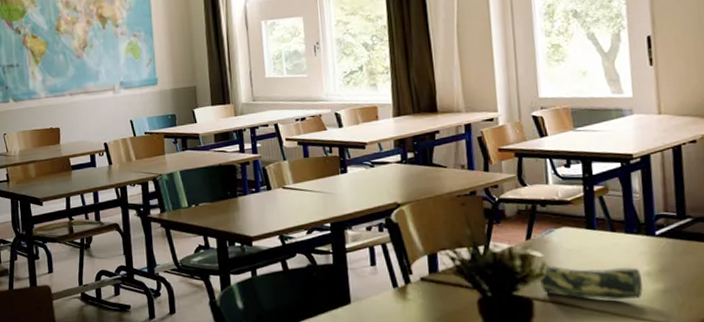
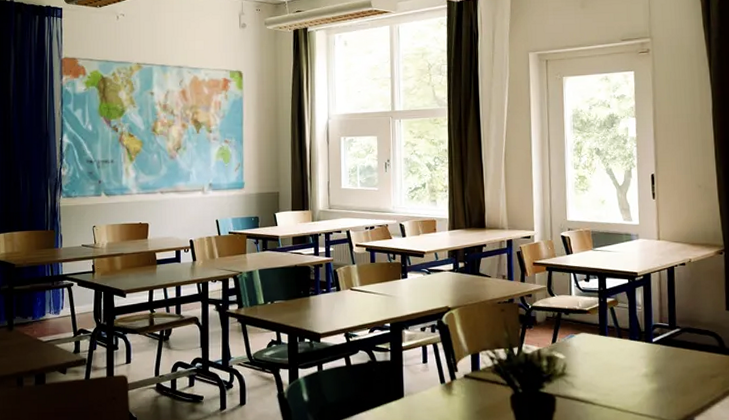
pencil case: present [537,264,643,300] -> none [560,365,641,398]

